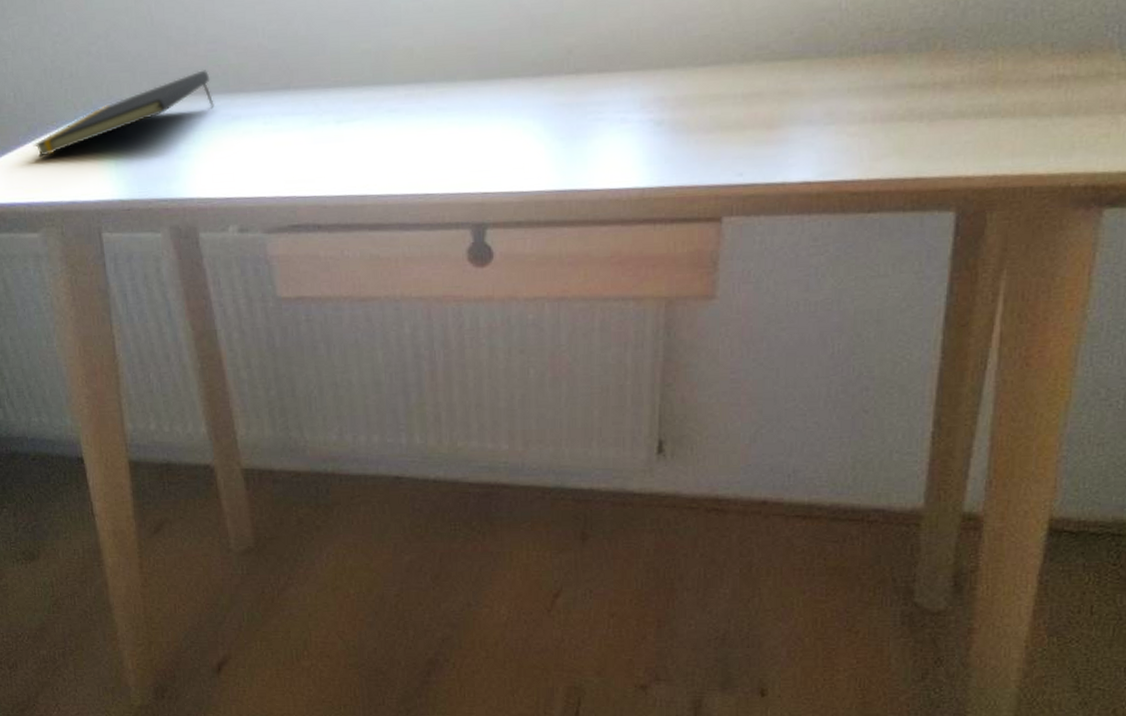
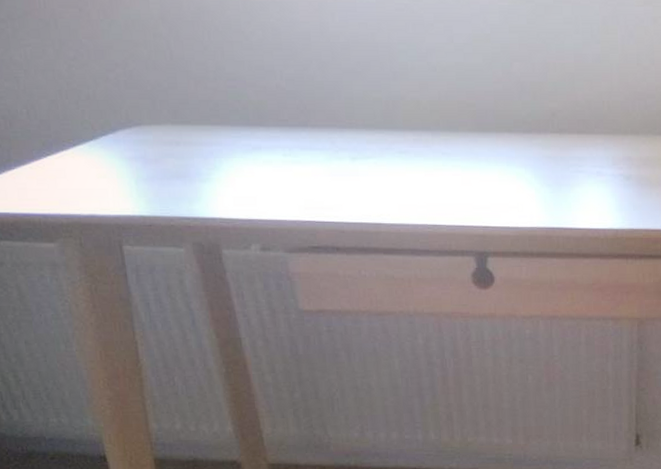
notepad: present [33,70,215,157] -> none [48,104,235,171]

